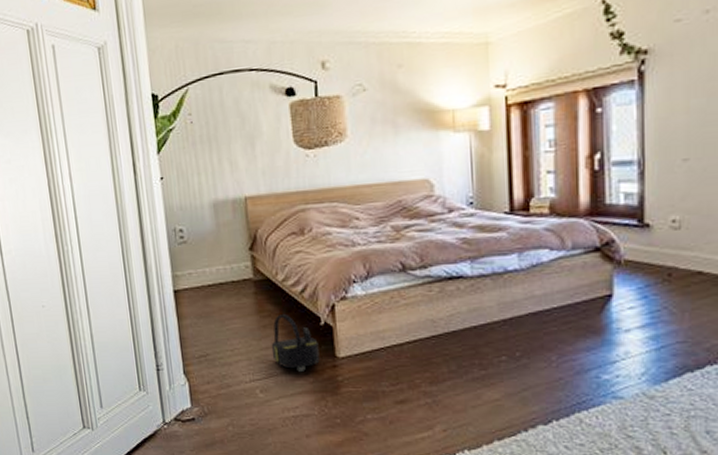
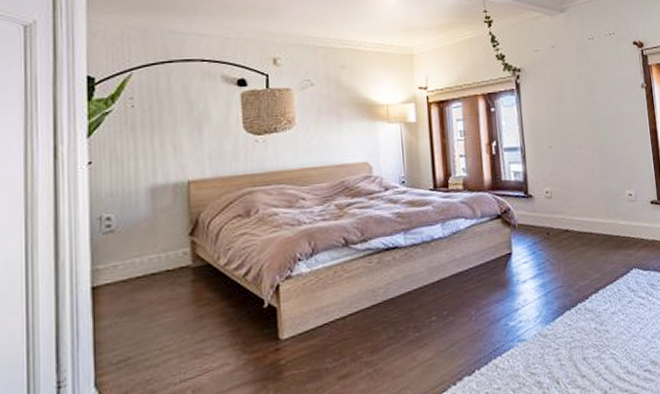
backpack: present [271,313,320,372] -> none [208,299,262,362]

